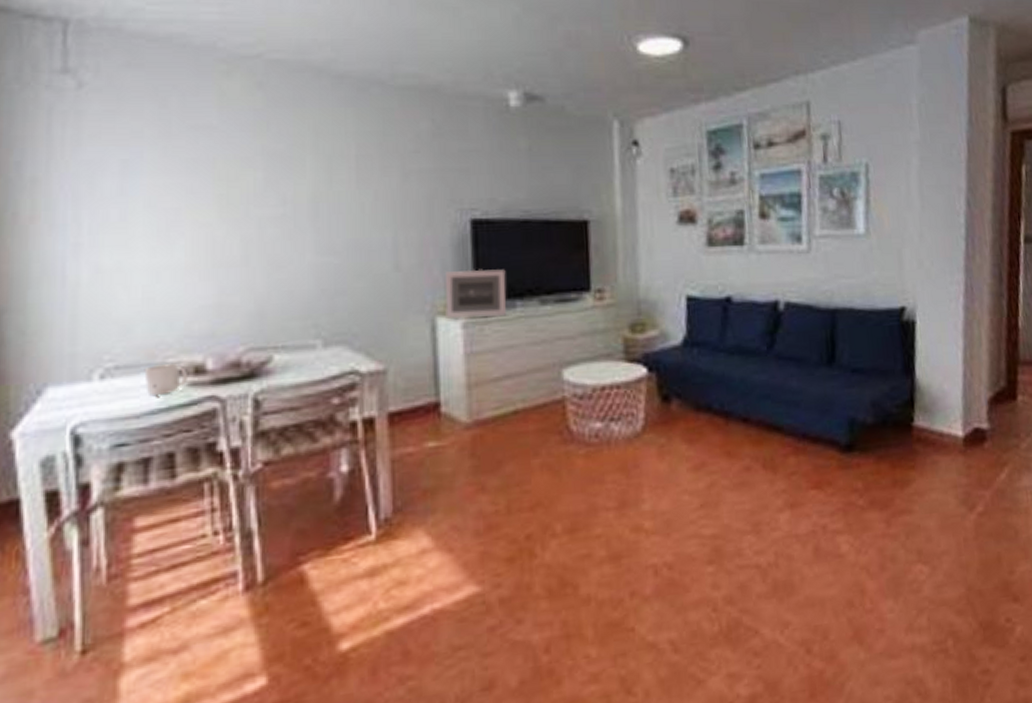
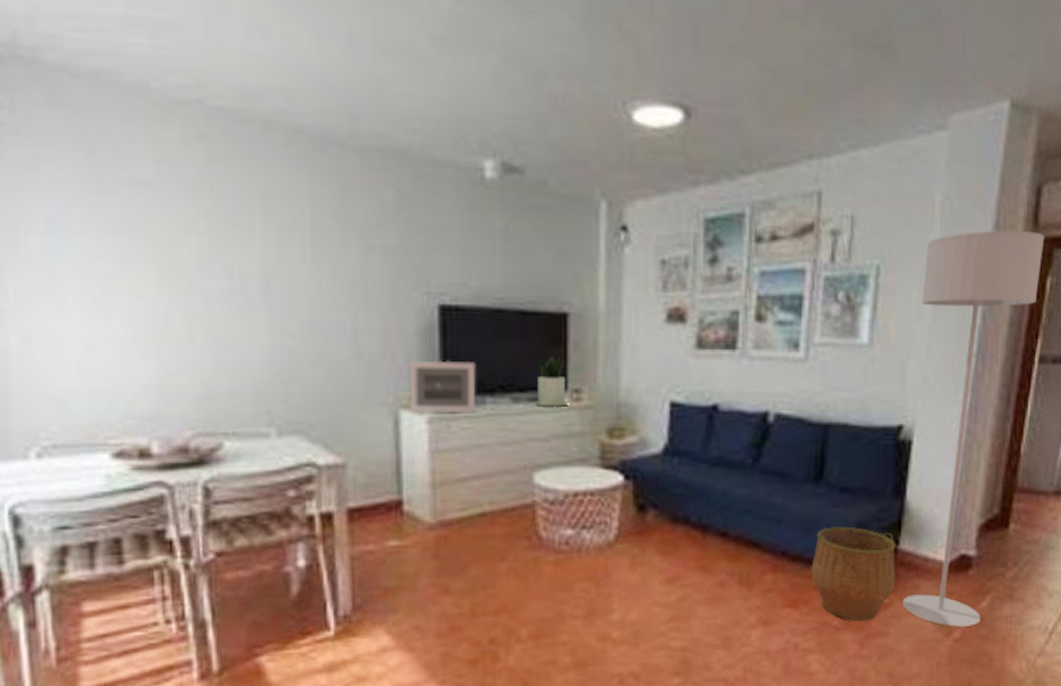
mug: present [144,362,187,395] -> none [84,444,131,478]
planter: none [561,260,592,307] -> present [535,356,568,407]
basket: none [831,406,915,500] -> present [811,526,896,622]
floor lamp: none [909,126,1015,501] -> present [902,230,1045,627]

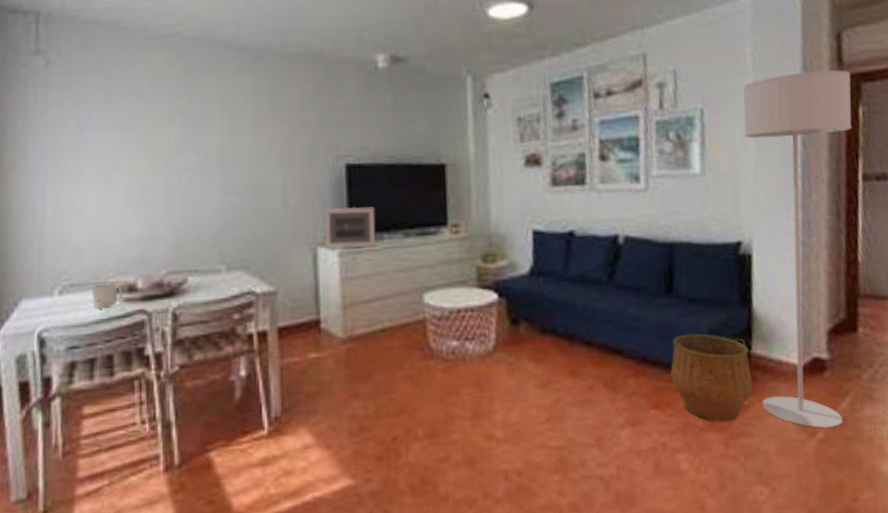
mug: none [84,444,131,478] -> present [91,282,123,308]
planter: present [535,356,568,407] -> none [422,198,449,240]

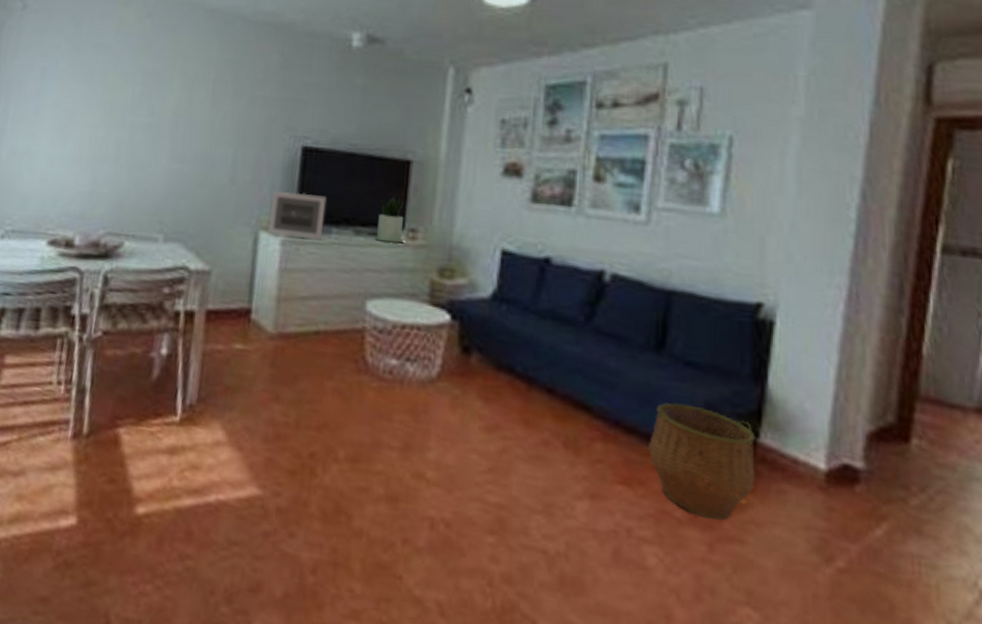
mug: present [91,282,123,308] -> none [29,234,60,260]
planter: none [422,198,449,240] -> present [374,196,404,244]
floor lamp: present [743,70,852,428] -> none [764,107,941,557]

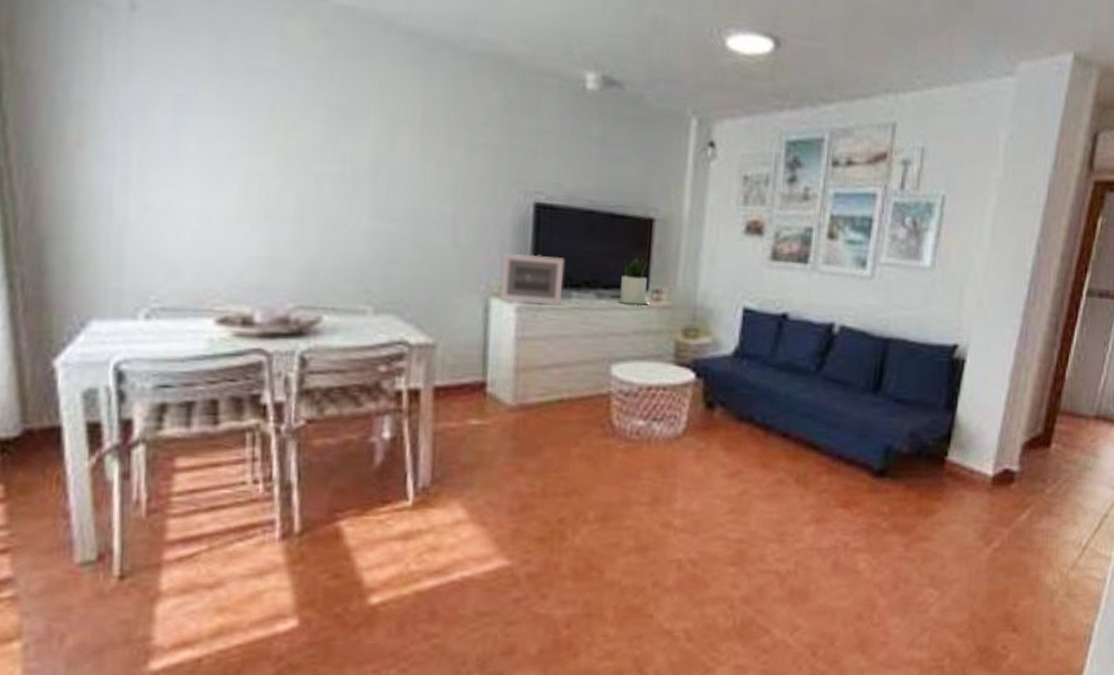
basket: present [649,402,756,520] -> none [864,435,945,526]

